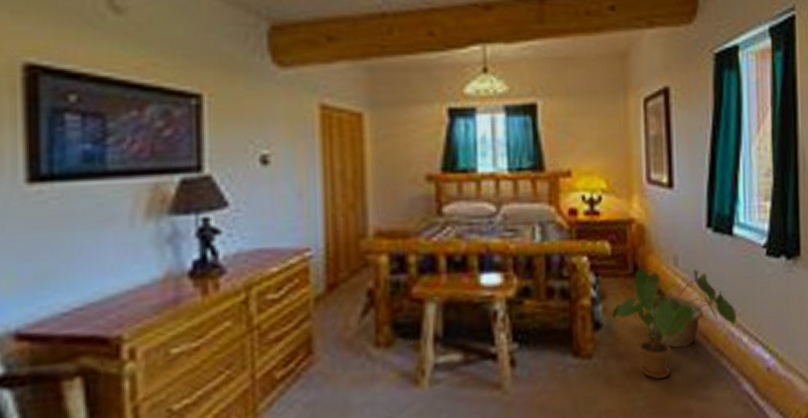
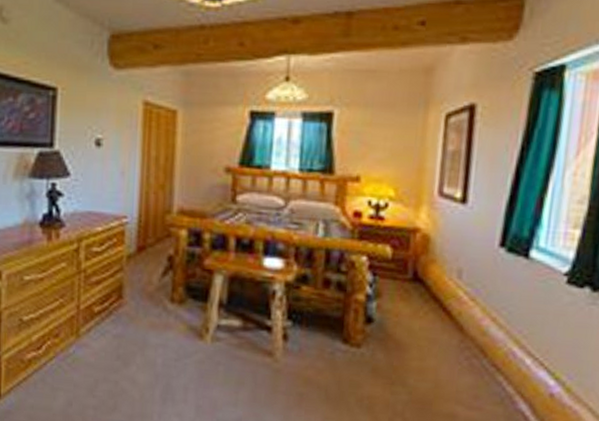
house plant: present [611,269,736,380] -> none [385,276,522,381]
basket: present [649,294,704,348] -> none [424,302,484,357]

